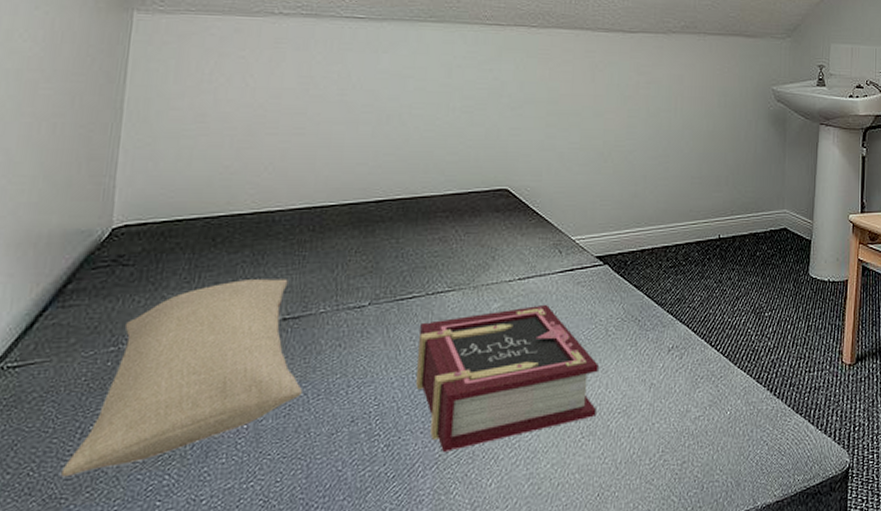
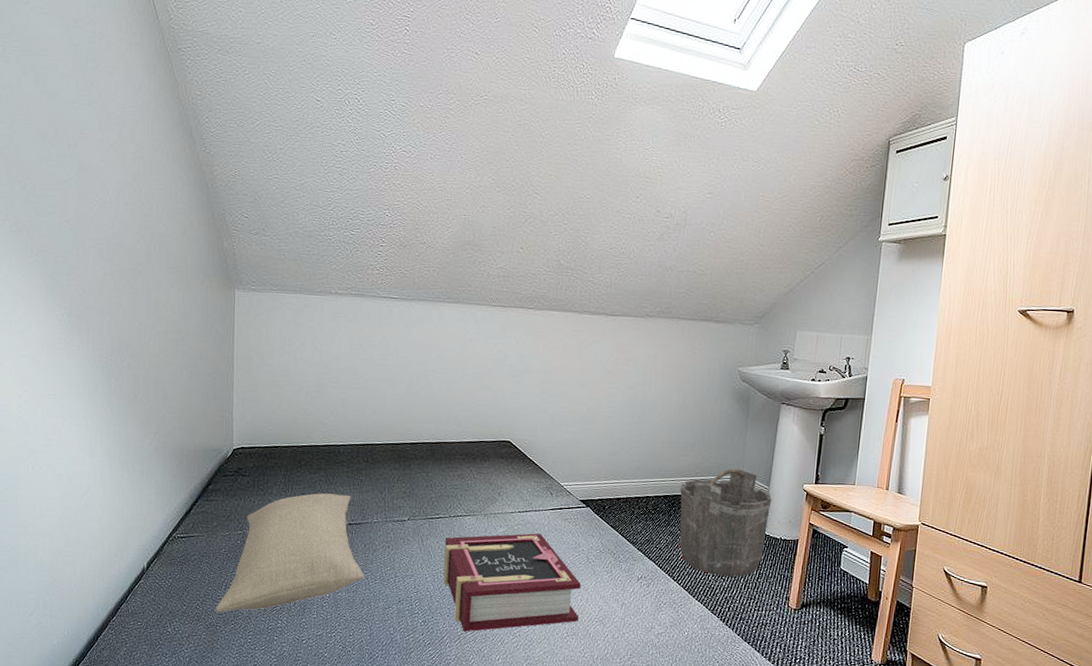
bucket: none [714,203,817,334] -> present [679,469,772,577]

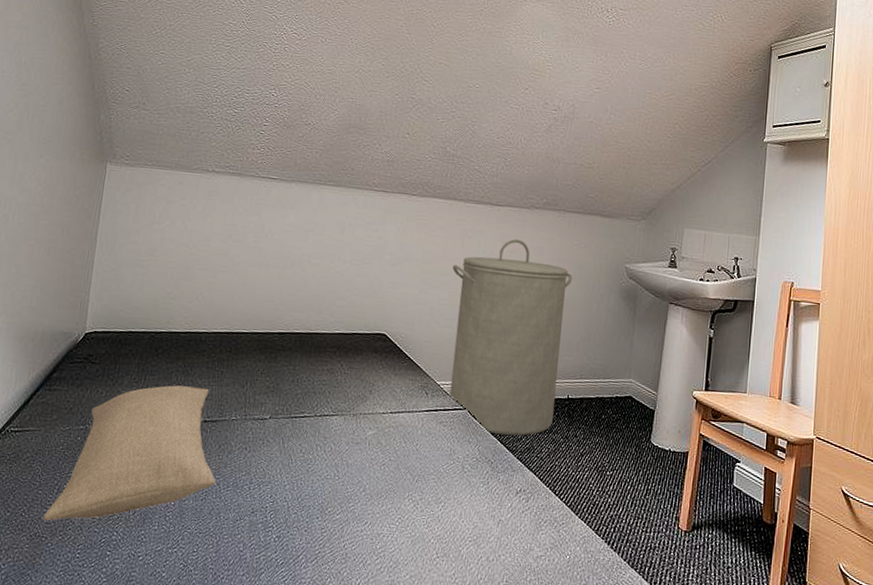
book: present [443,533,581,632] -> none [303,437,454,550]
laundry hamper: none [571,347,687,530] -> present [449,238,573,436]
bucket: present [679,469,772,577] -> none [562,371,660,493]

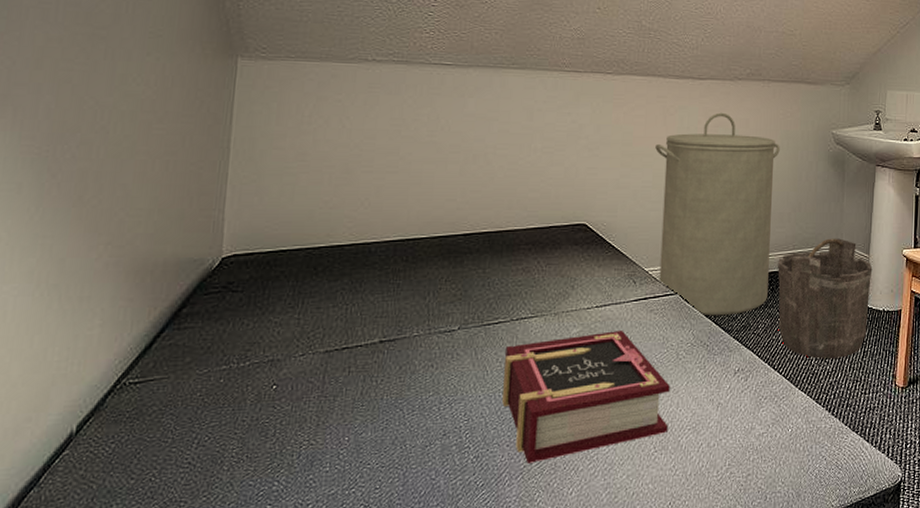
pillow: present [43,385,216,521] -> none [180,305,398,483]
book: none [303,437,454,550] -> present [502,329,670,463]
bucket: none [562,371,660,493] -> present [777,238,873,359]

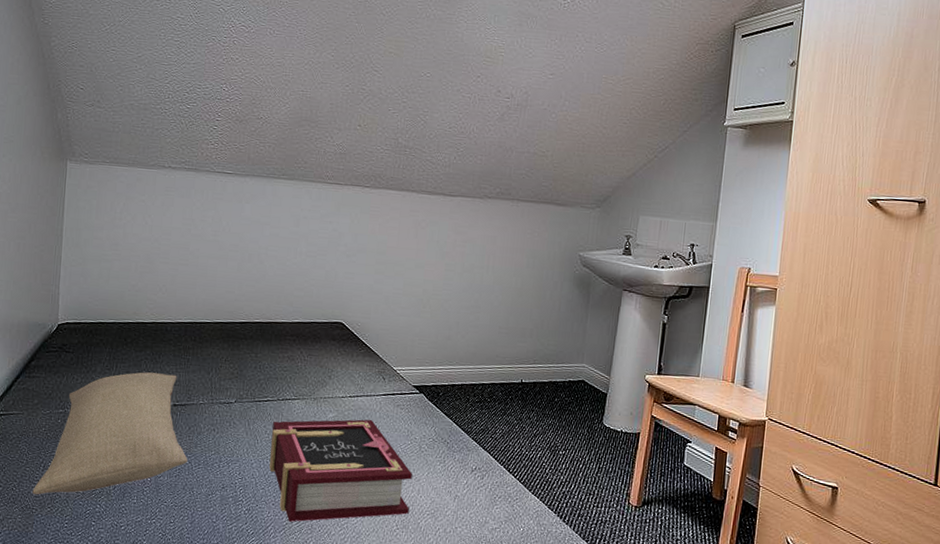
pillow: none [180,305,398,483] -> present [32,372,188,495]
laundry hamper: present [655,112,780,316] -> none [406,228,526,418]
bucket: present [777,238,873,359] -> none [515,356,613,471]

